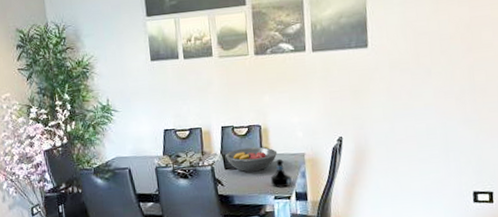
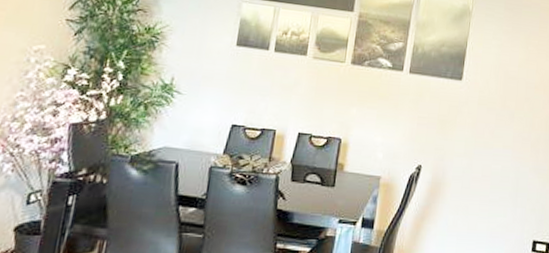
fruit bowl: present [225,147,278,172] -> none [295,160,353,189]
tequila bottle: present [270,158,292,188] -> none [338,178,362,211]

